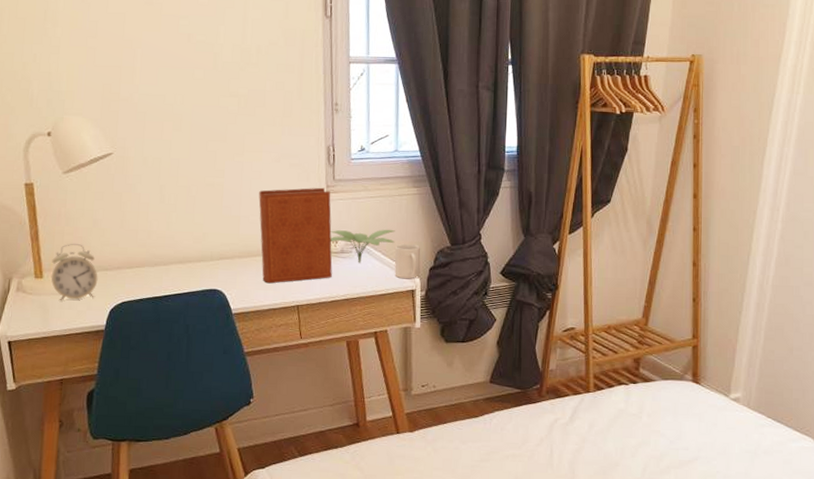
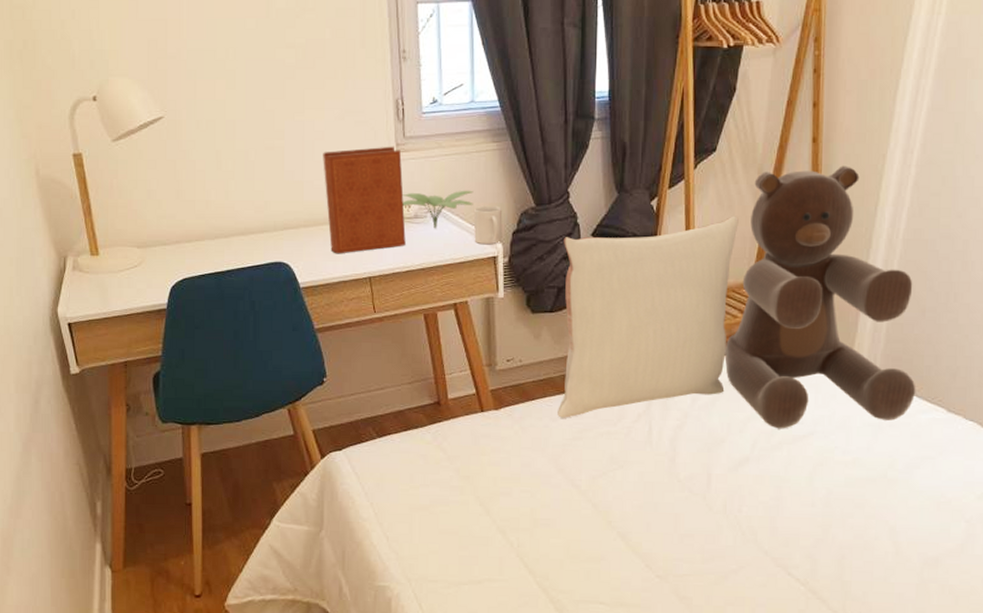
alarm clock: present [51,243,98,301] -> none [107,217,156,280]
pillow: none [467,260,630,441] -> present [558,216,739,418]
teddy bear: none [618,219,787,455] -> present [724,165,916,429]

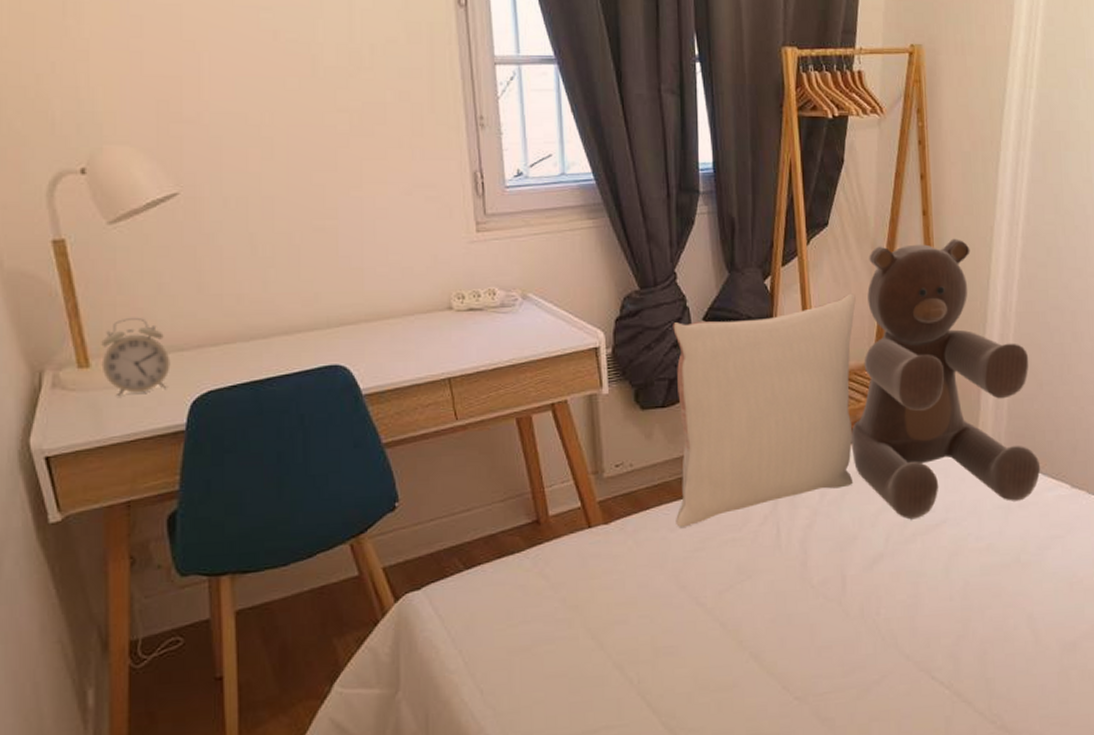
alarm clock: none [107,217,156,280] -> present [101,317,171,397]
book: present [323,146,406,254] -> none [387,225,491,353]
plant: present [402,190,474,229] -> none [485,273,569,319]
mug: present [473,205,503,245] -> none [569,290,604,335]

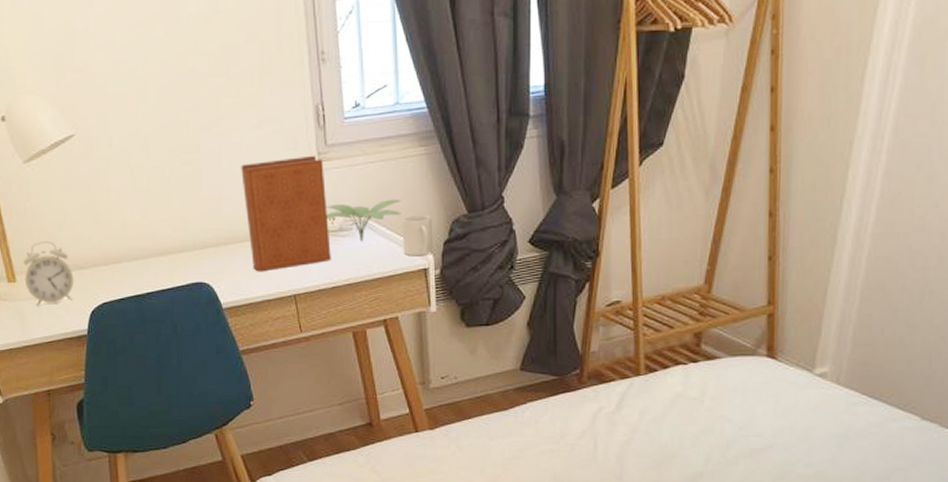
book: none [387,225,491,353] -> present [241,155,331,272]
plant: none [485,273,569,319] -> present [326,199,401,242]
mug: none [569,290,604,335] -> present [401,214,433,257]
pillow: present [673,293,856,527] -> none [496,215,689,436]
teddy bear: present [850,238,1041,520] -> none [674,155,887,442]

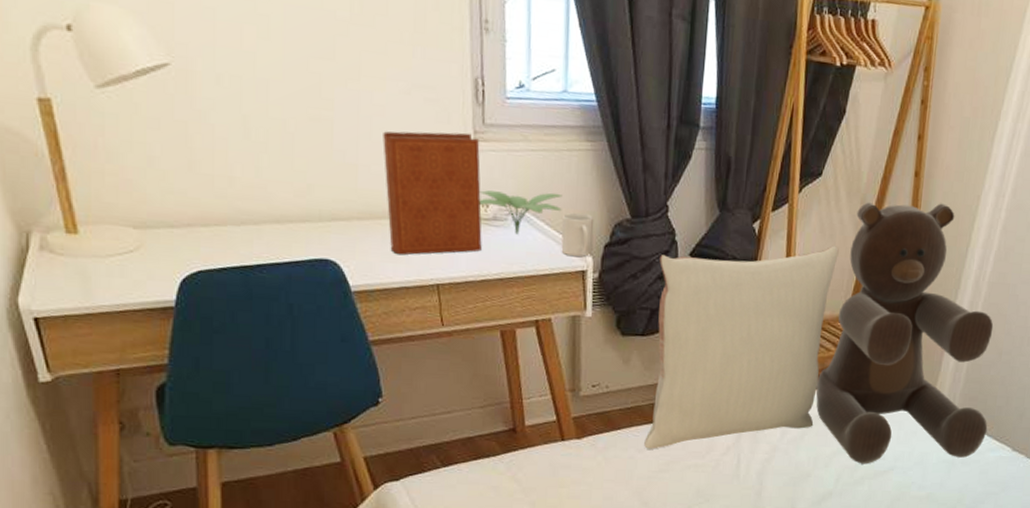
alarm clock: present [23,241,74,306] -> none [90,187,160,267]
pillow: none [496,215,689,436] -> present [644,245,839,449]
teddy bear: none [674,155,887,442] -> present [815,202,994,464]

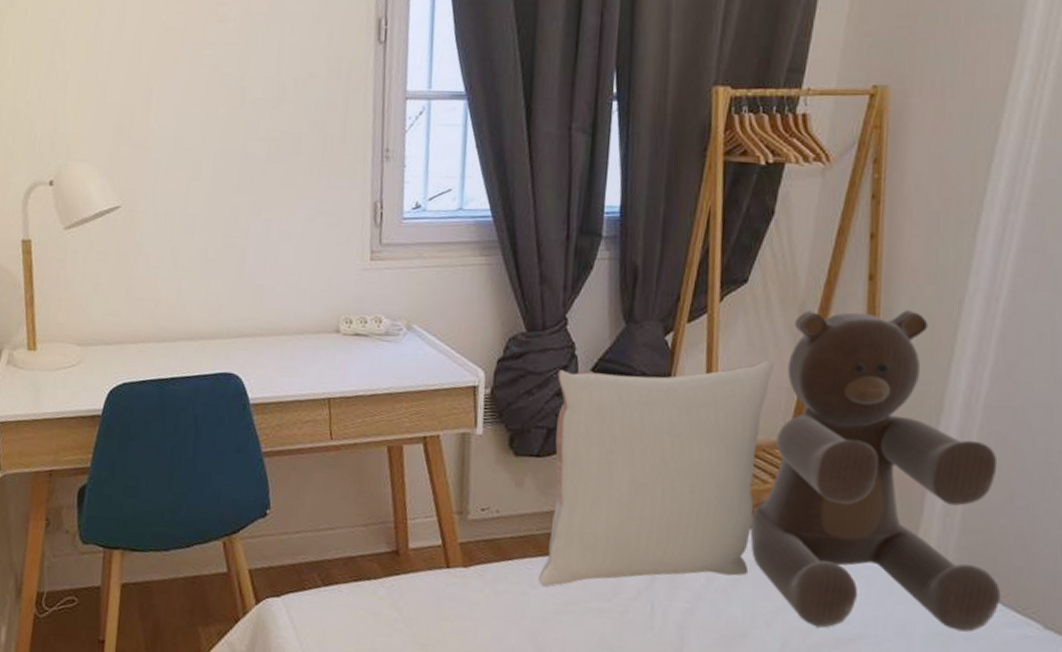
book: present [383,131,482,255] -> none [287,252,376,370]
plant: present [479,190,563,235] -> none [372,306,455,349]
mug: present [561,212,594,257] -> none [452,326,487,372]

